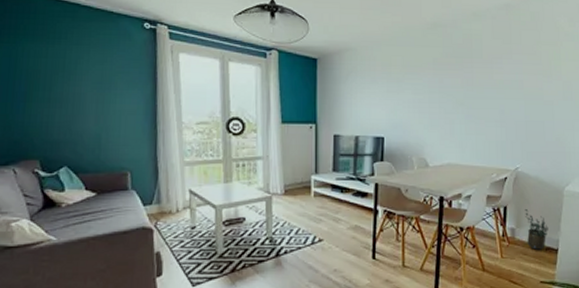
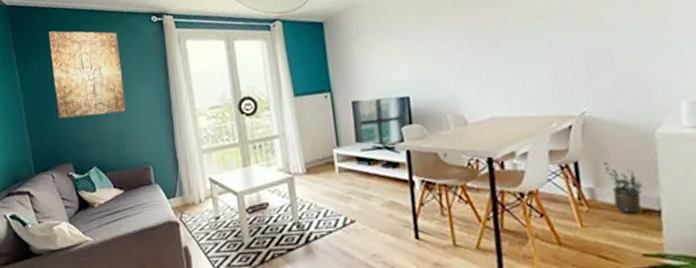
wall art: none [21,17,107,115] -> present [48,30,126,119]

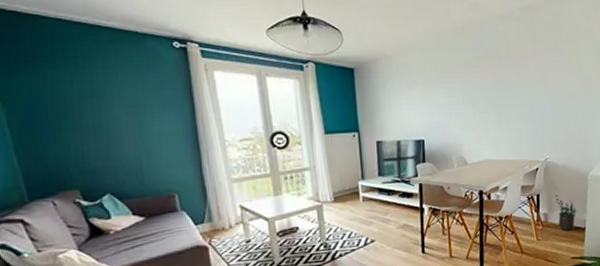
wall art: present [48,30,126,119] -> none [37,42,145,143]

